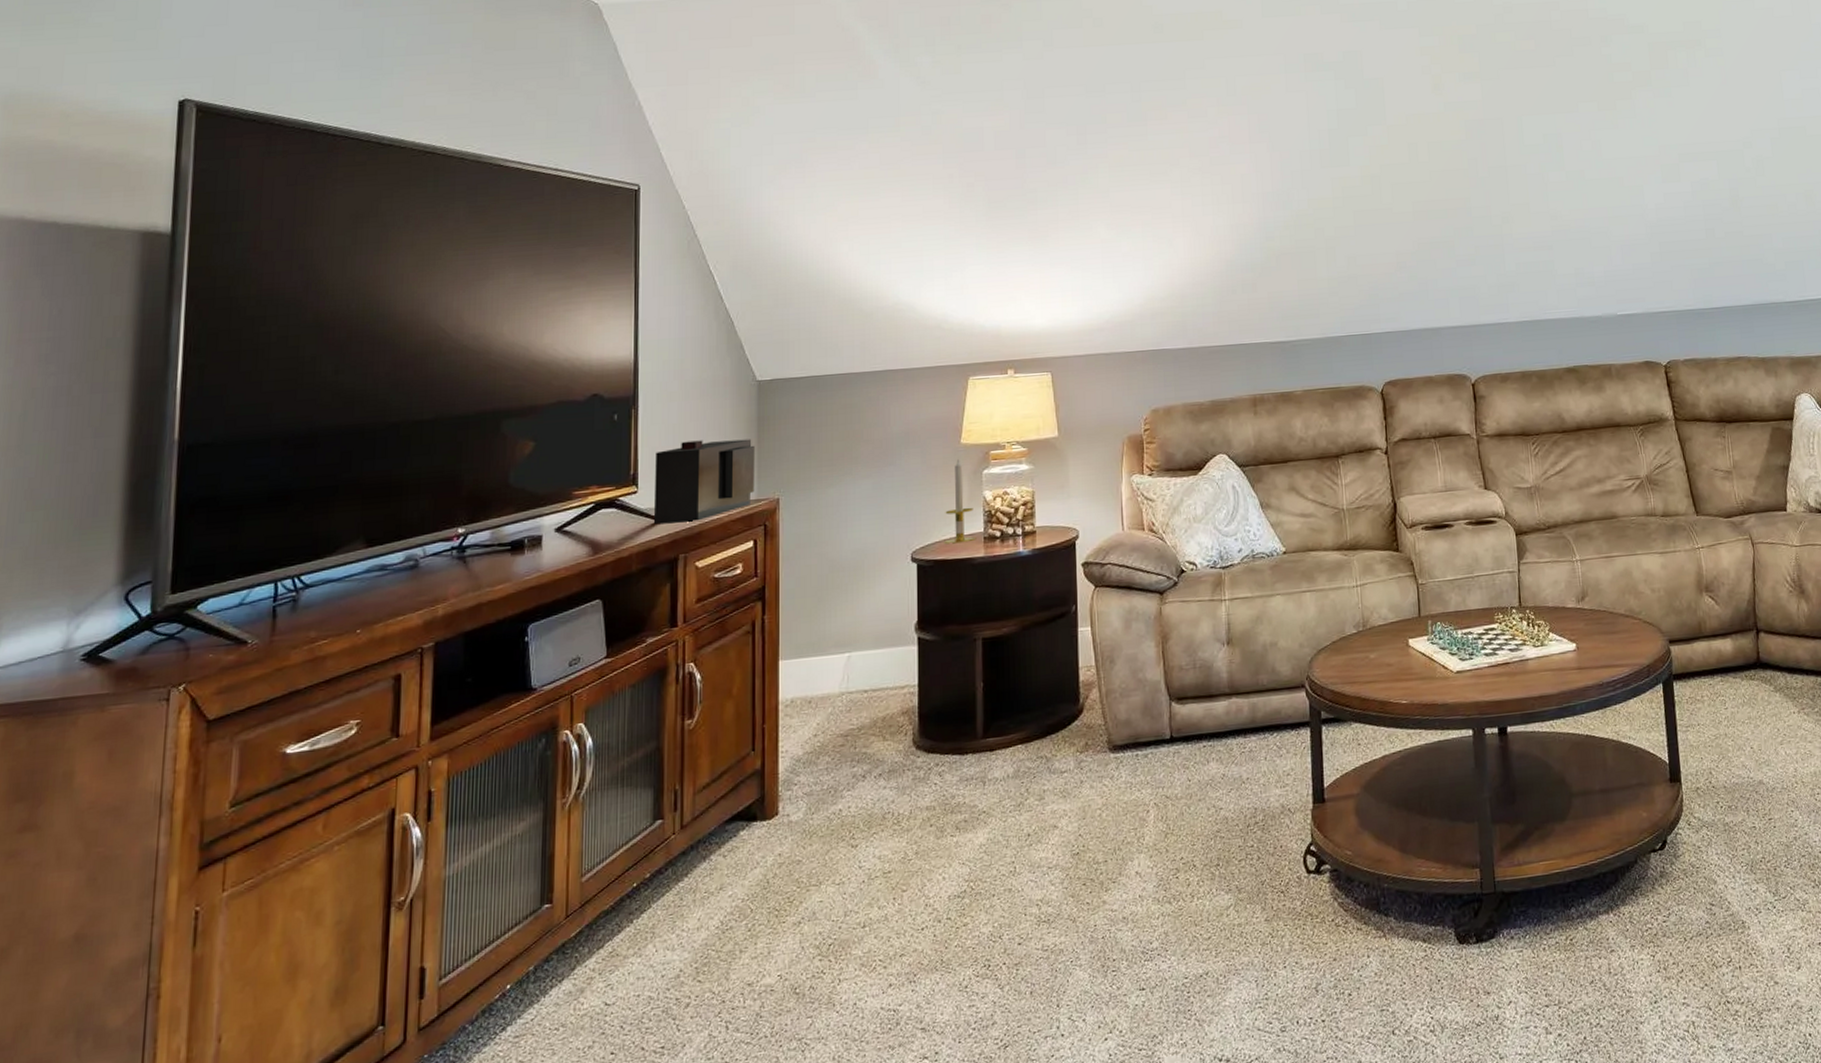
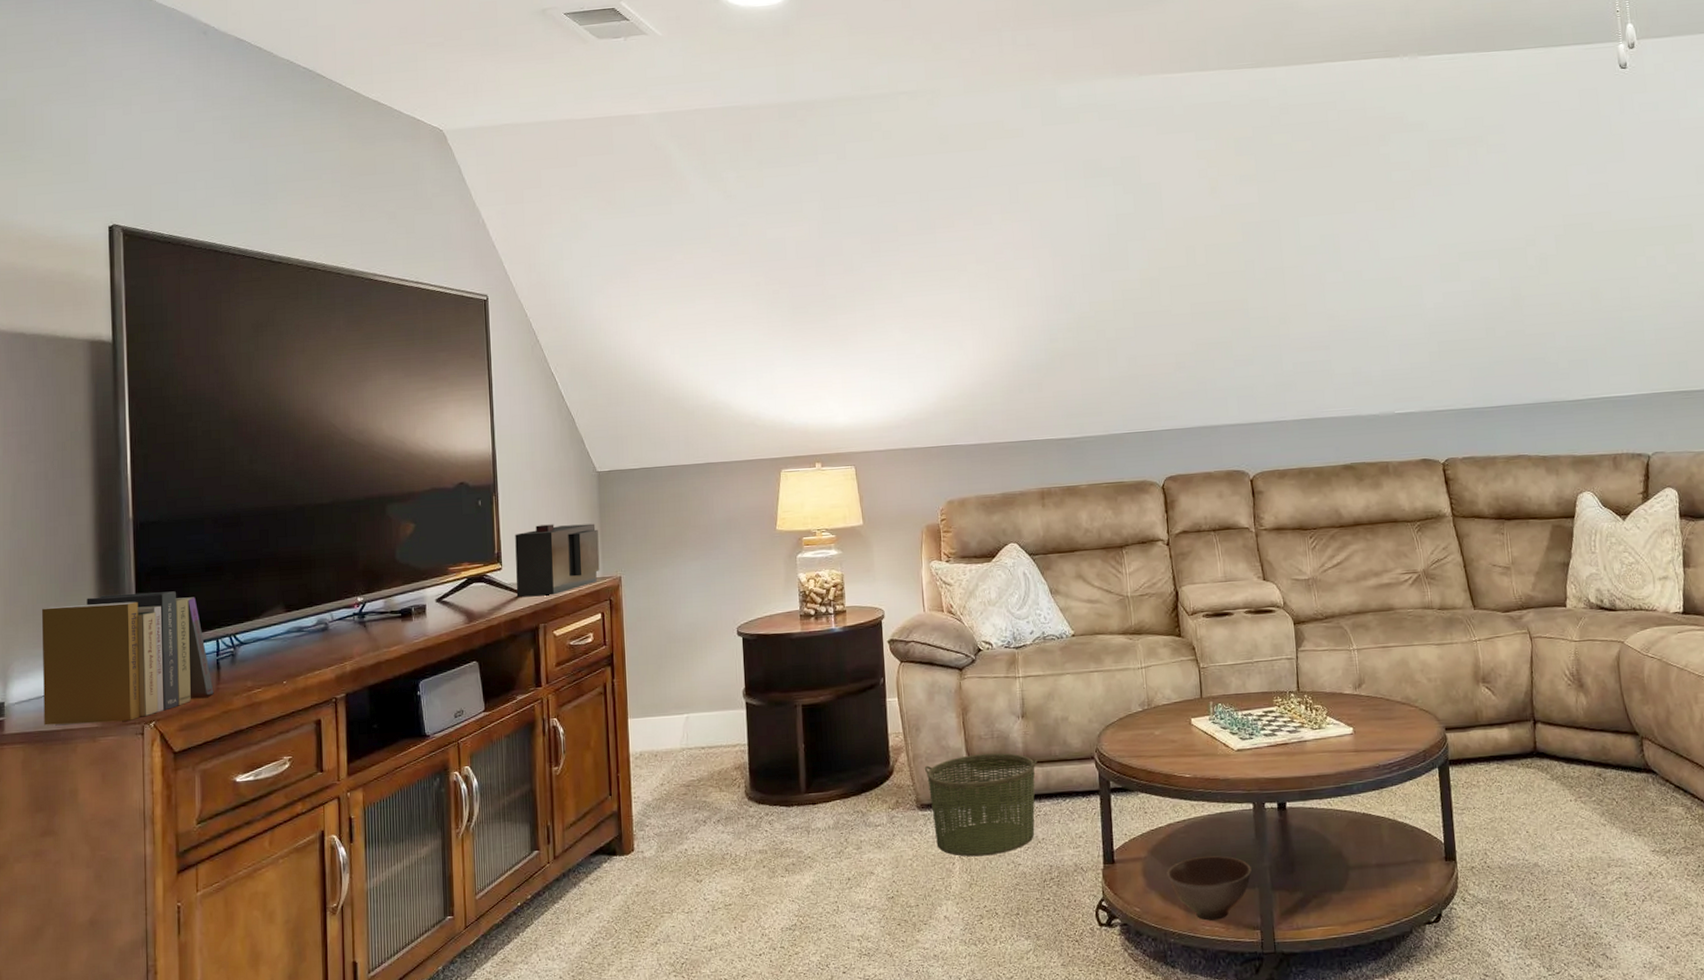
books: none [36,526,266,694] -> present [41,591,214,726]
candle: present [943,458,977,545] -> none [764,543,794,621]
basket: none [1118,684,1243,803] -> present [924,752,1037,857]
bowl: none [1381,788,1471,861] -> present [1167,856,1252,921]

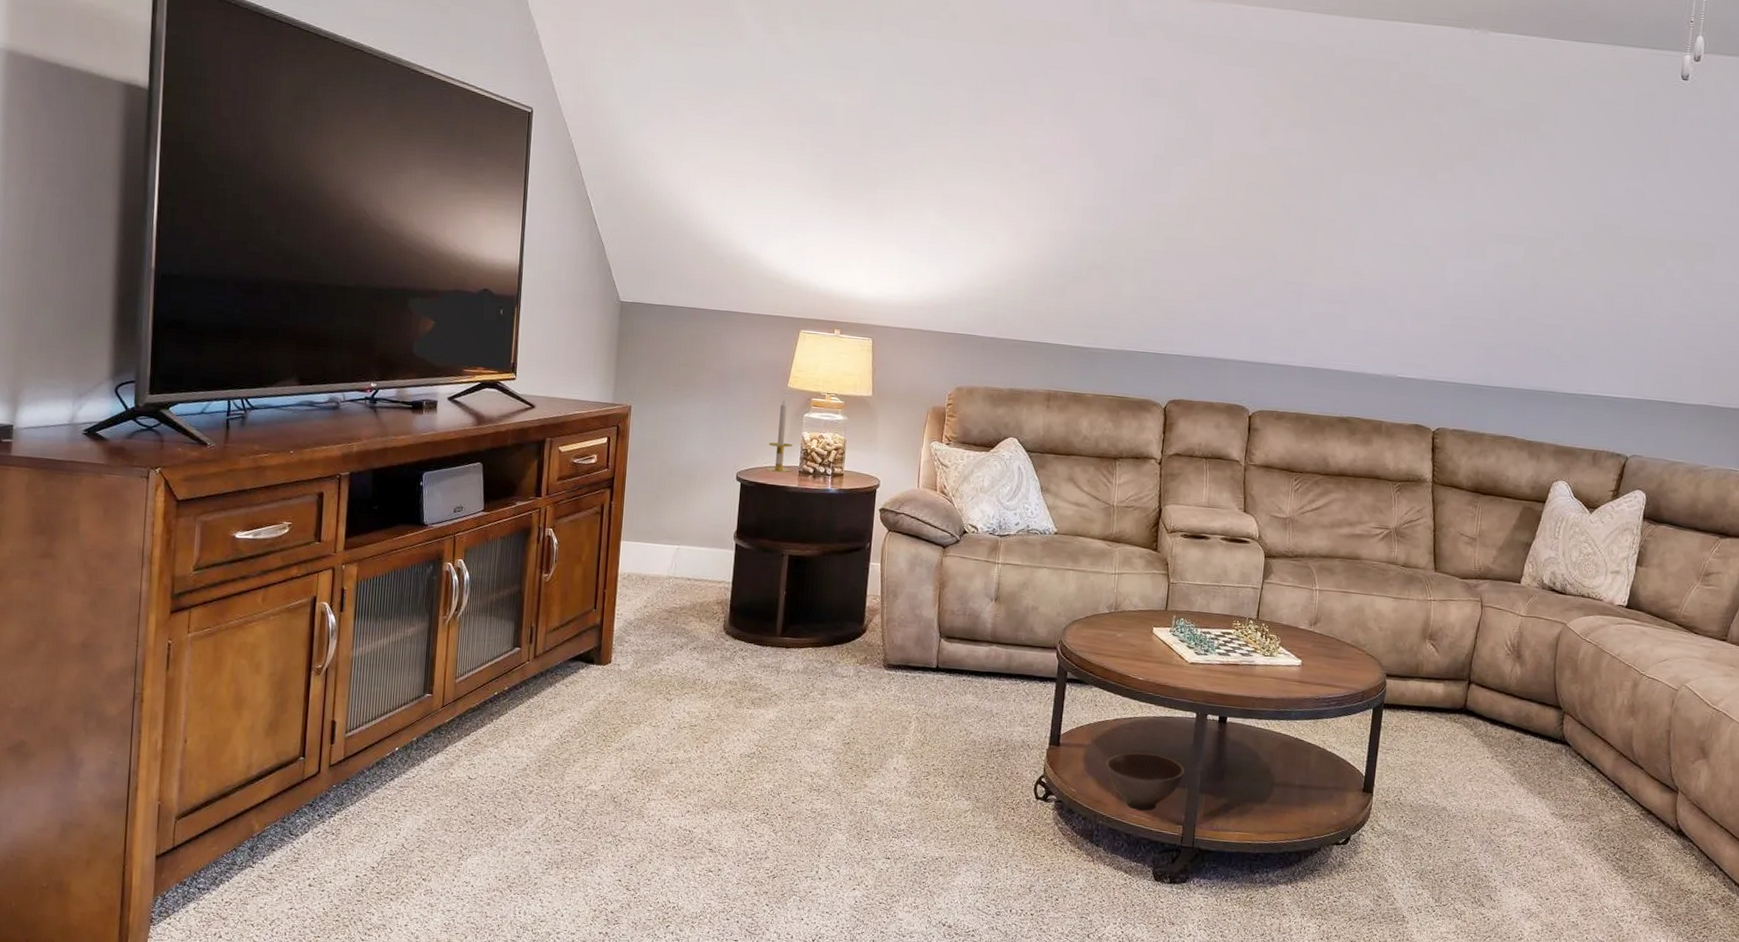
books: present [41,591,214,726] -> none [51,338,221,463]
speaker: present [515,523,600,598] -> none [527,343,614,413]
candle: none [764,543,794,621] -> present [764,399,793,473]
basket: present [924,752,1037,857] -> none [895,627,1003,720]

